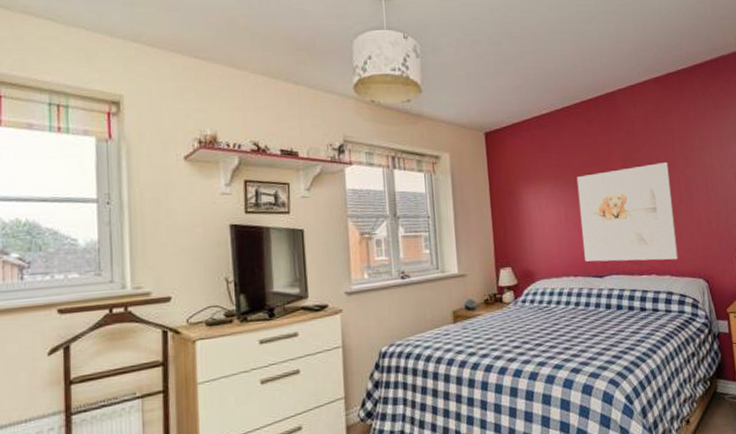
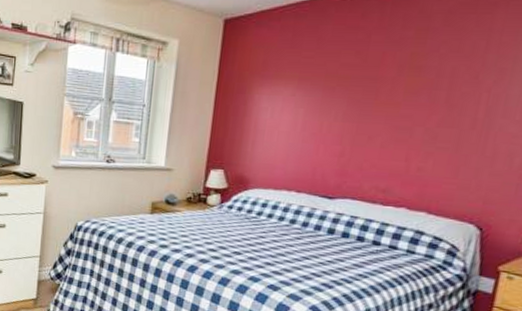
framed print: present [576,162,679,262] -> none [315,74,468,197]

